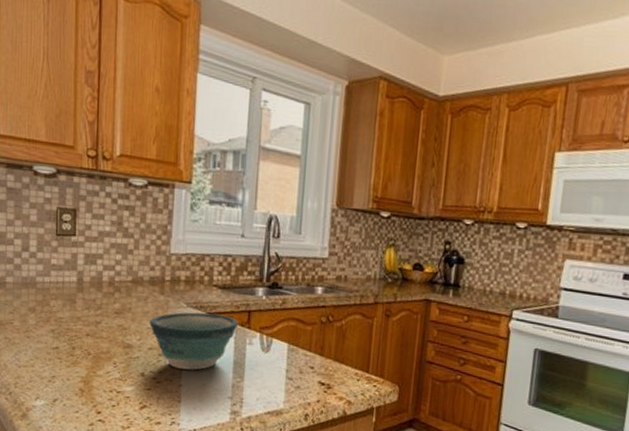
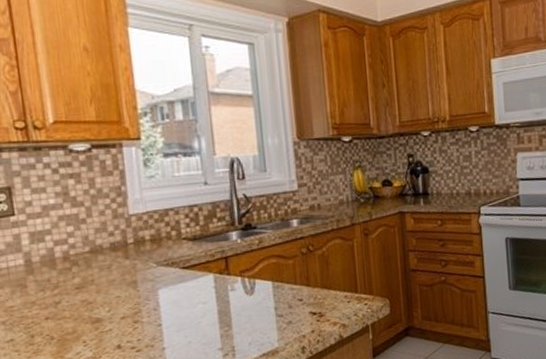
bowl: present [149,312,239,370] -> none [117,266,217,332]

